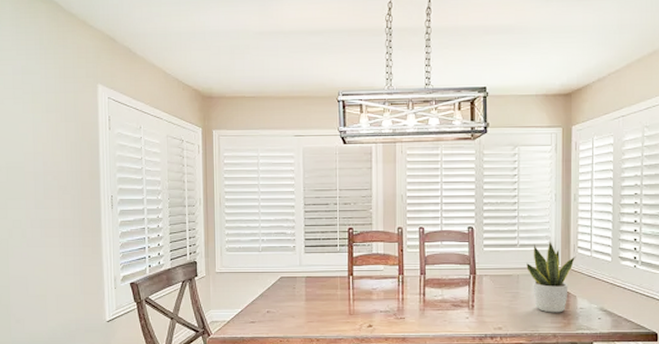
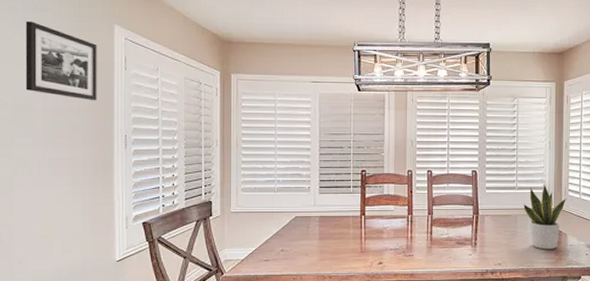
picture frame: none [15,85,84,162] -> present [25,21,97,101]

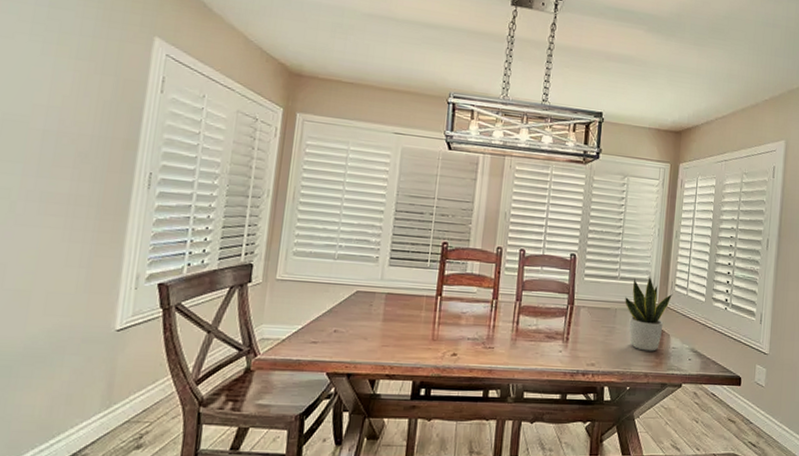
picture frame: present [25,21,97,101] -> none [22,18,128,127]

